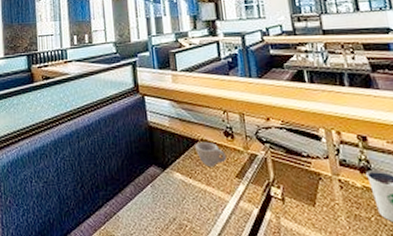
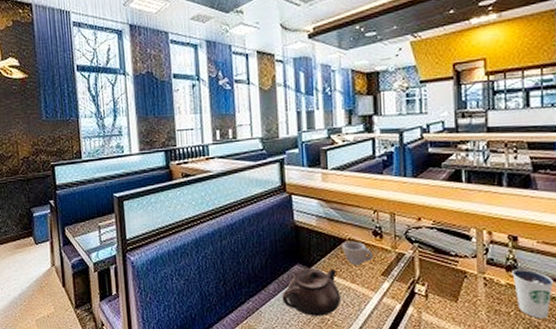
teapot: none [138,170,197,221] -> present [282,268,340,316]

